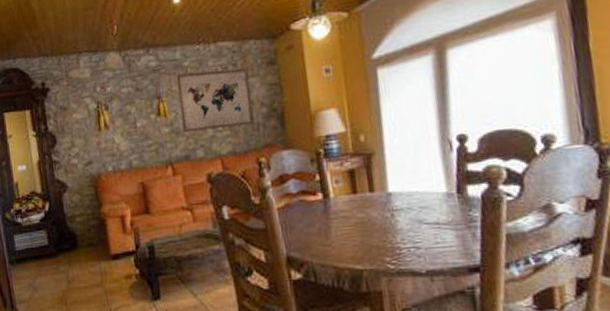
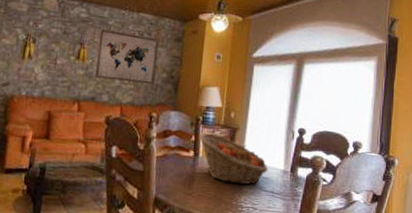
fruit basket: none [325,166,425,223] -> present [199,133,268,185]

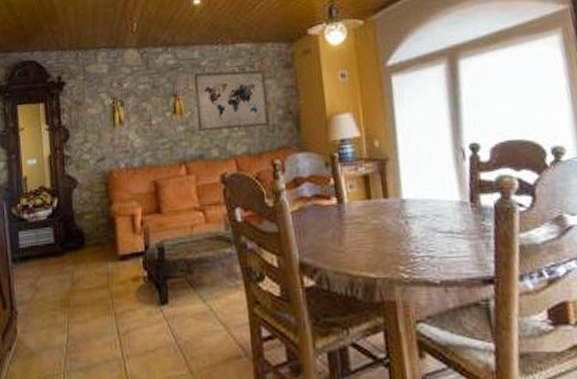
fruit basket: present [199,133,268,185] -> none [340,171,439,230]

